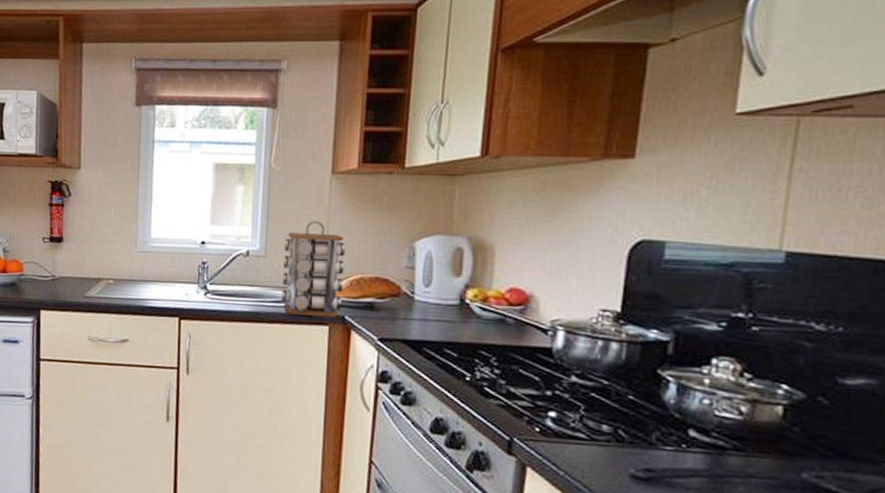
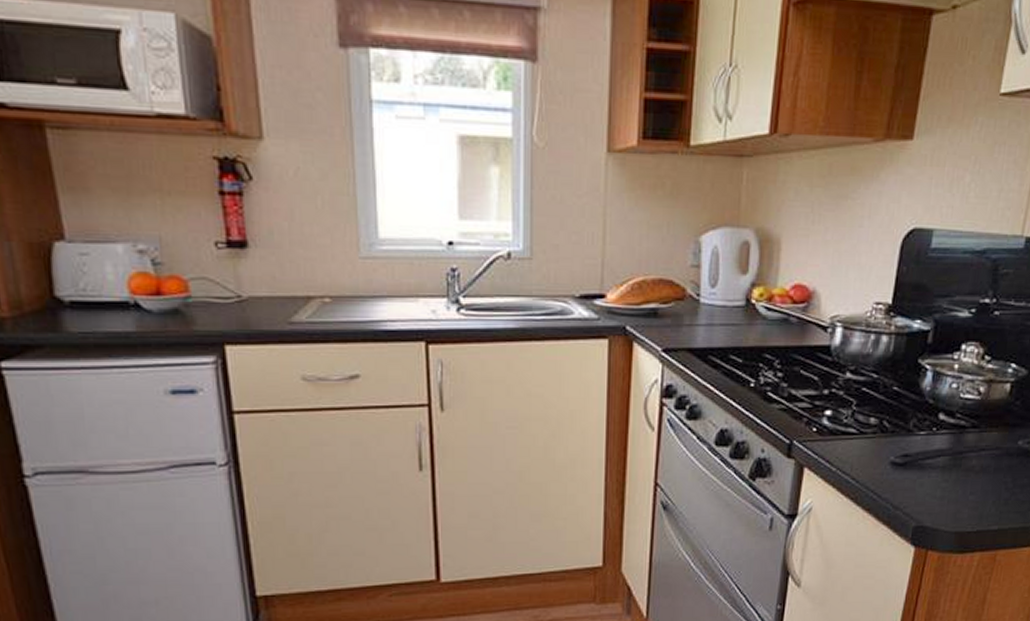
spice rack: present [280,220,346,318] -> none [552,212,625,330]

